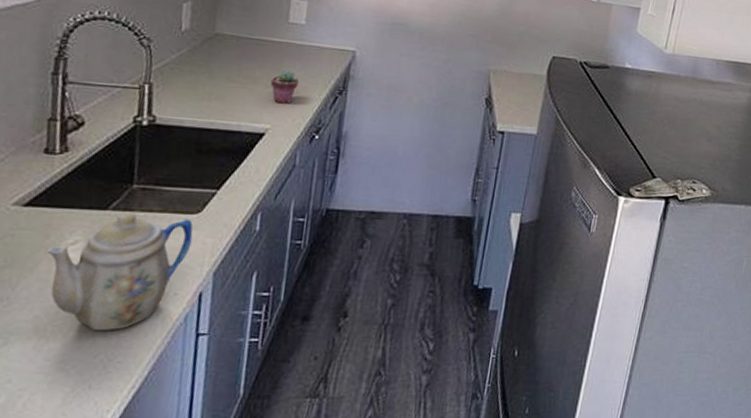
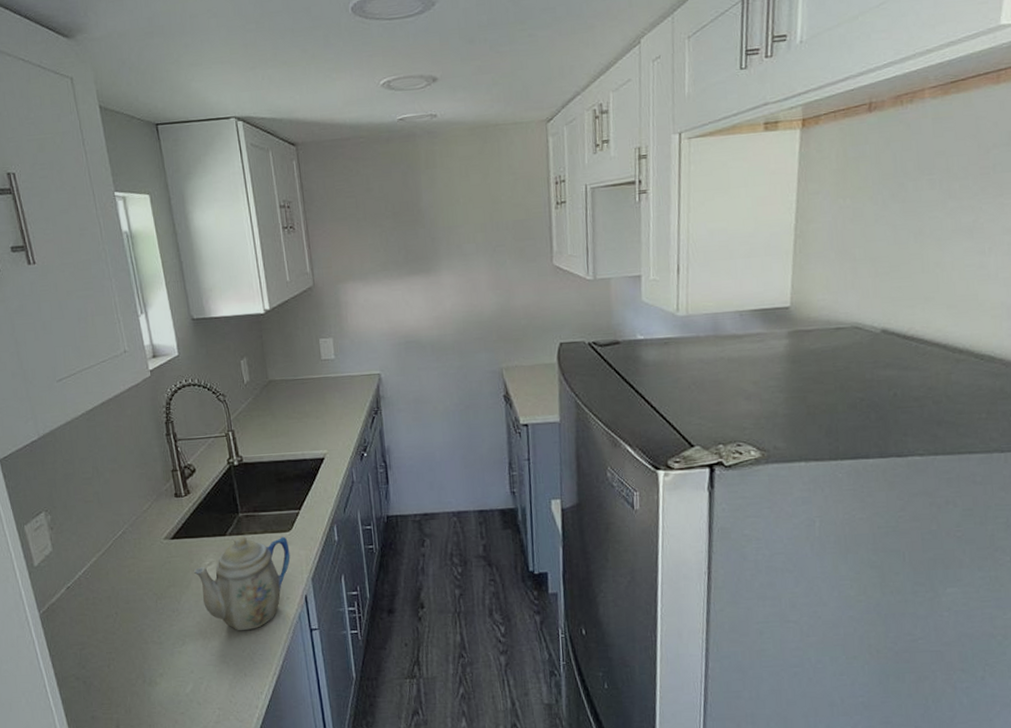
potted succulent: present [271,70,299,104] -> none [319,401,341,431]

